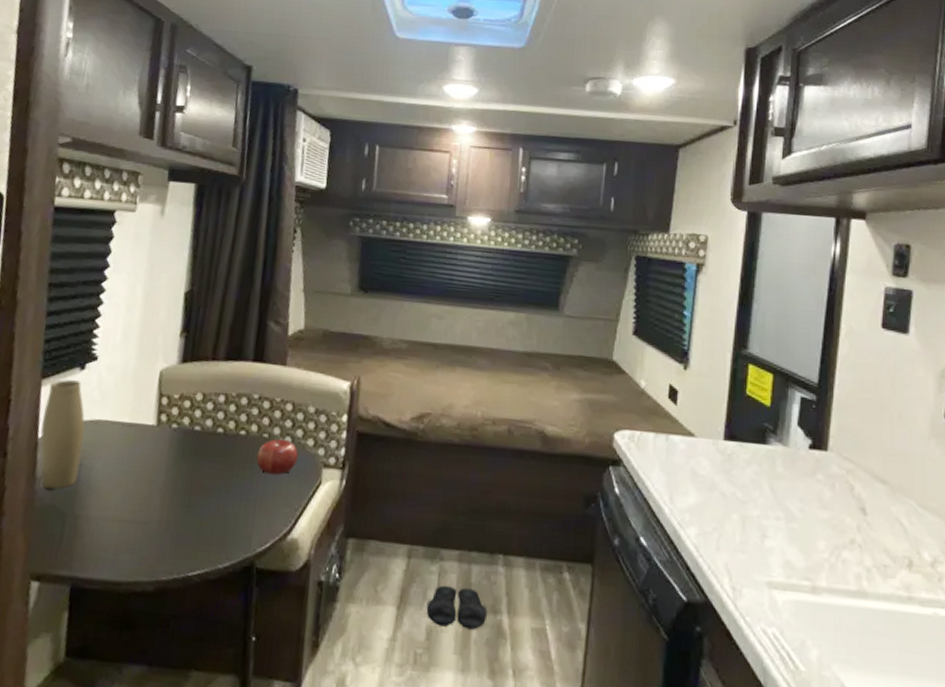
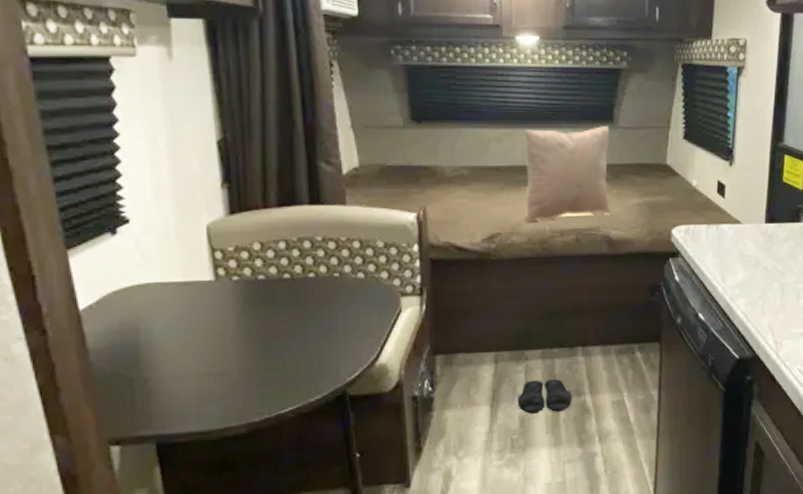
vase: present [40,379,85,491] -> none [78,247,137,359]
fruit: present [256,438,299,476] -> none [330,275,374,311]
pillow: none [456,308,554,407] -> present [524,126,610,222]

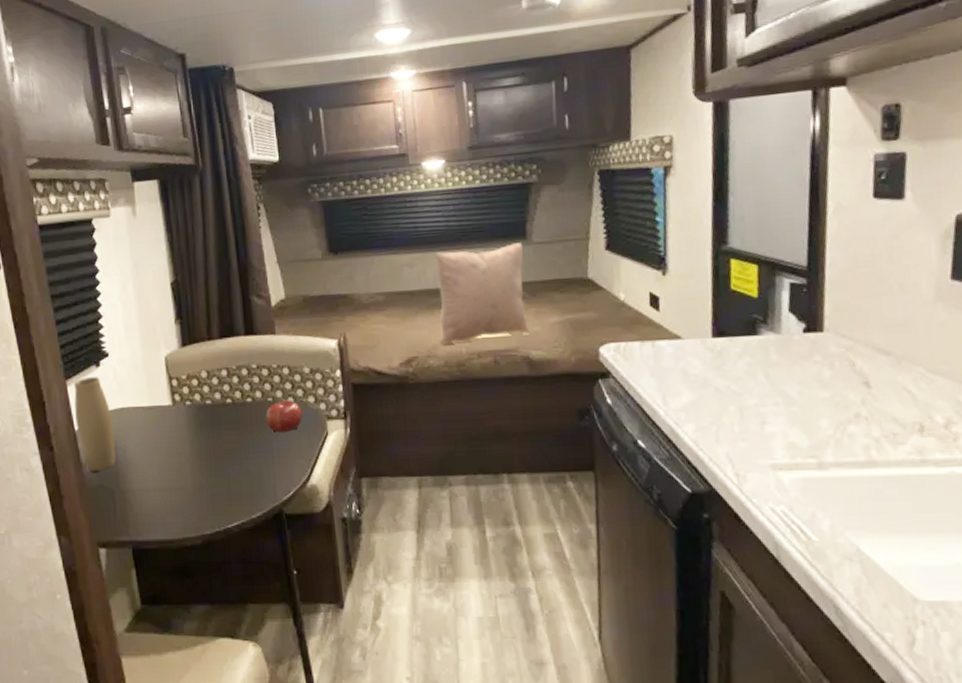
vase: none [78,247,137,359] -> present [73,377,116,473]
fruit: none [330,275,374,311] -> present [265,400,303,434]
slippers: present [517,378,573,414] -> none [443,506,501,542]

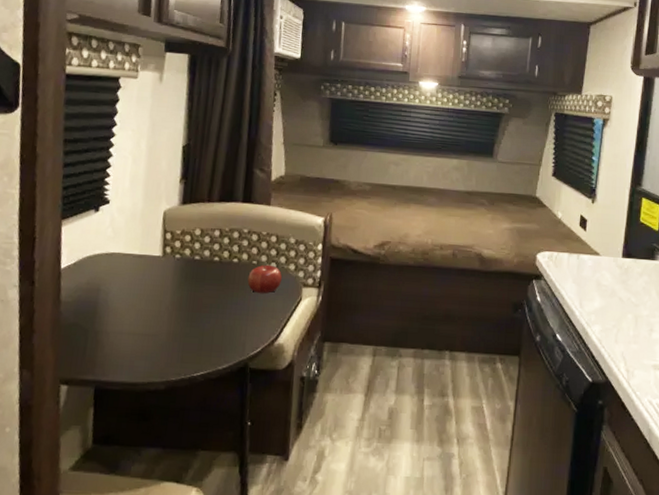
vase: present [73,377,116,473] -> none [62,220,101,311]
pillow: present [435,243,529,345] -> none [411,157,490,235]

